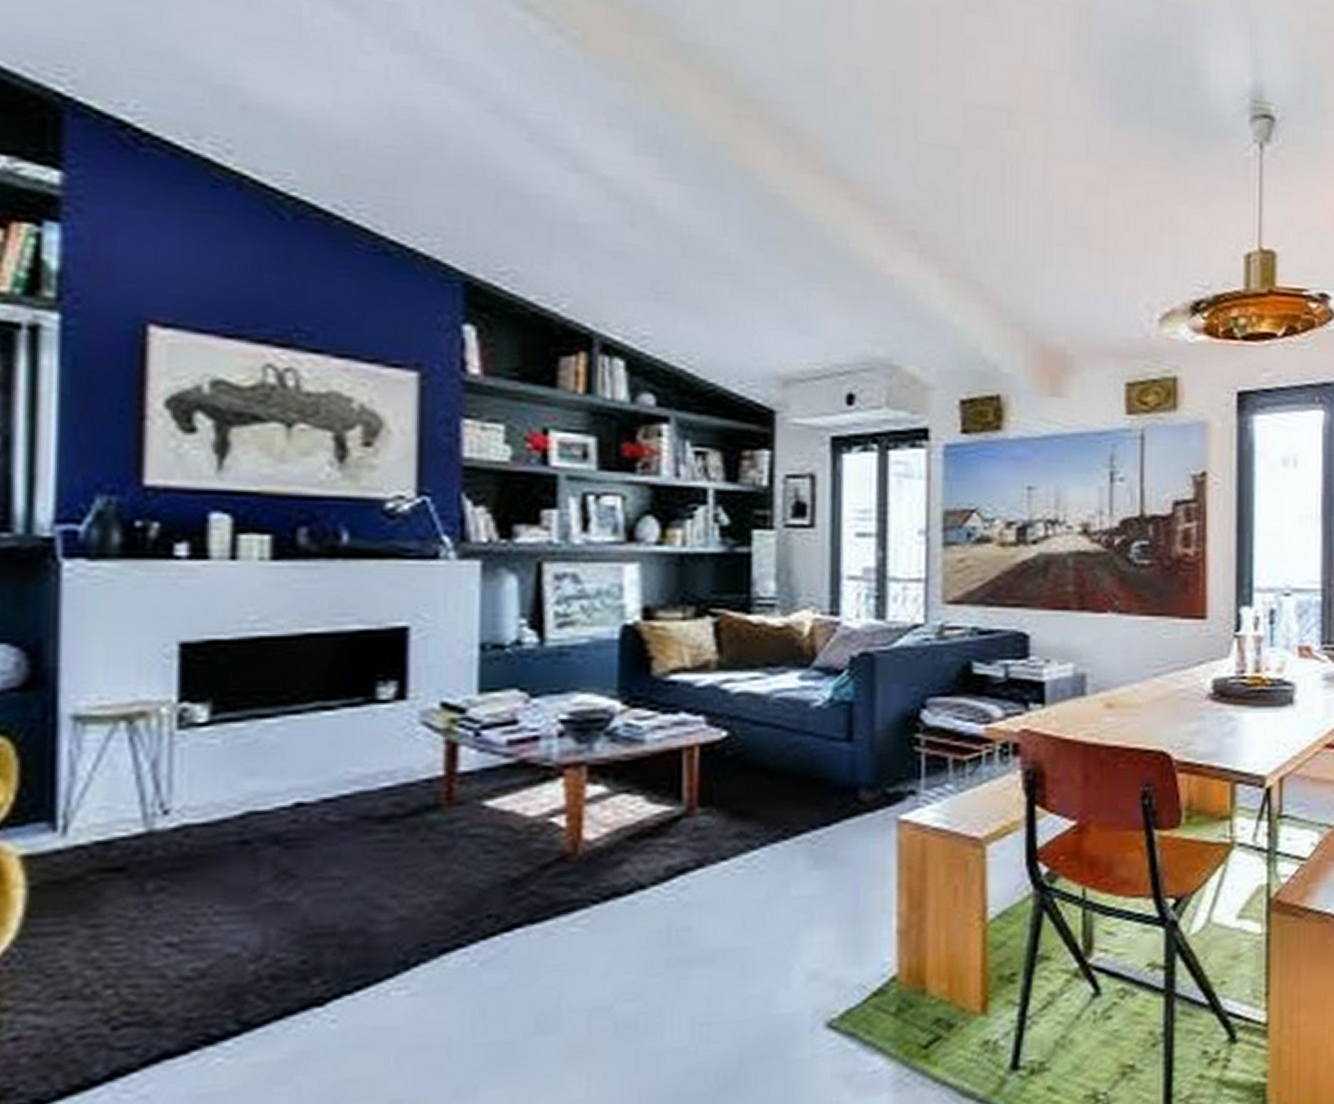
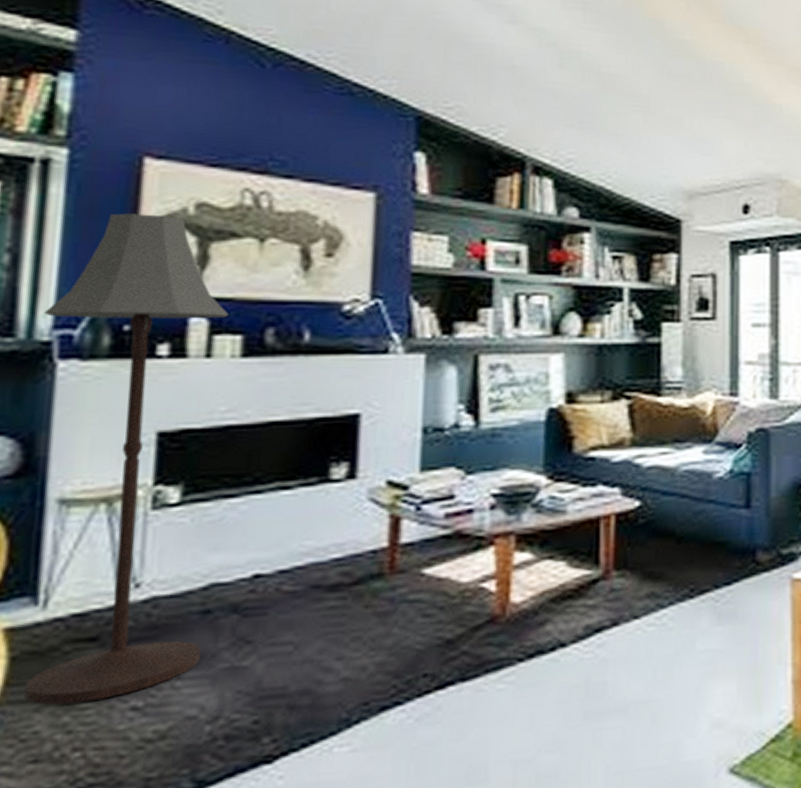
floor lamp: none [42,390,255,939] -> present [24,213,229,705]

